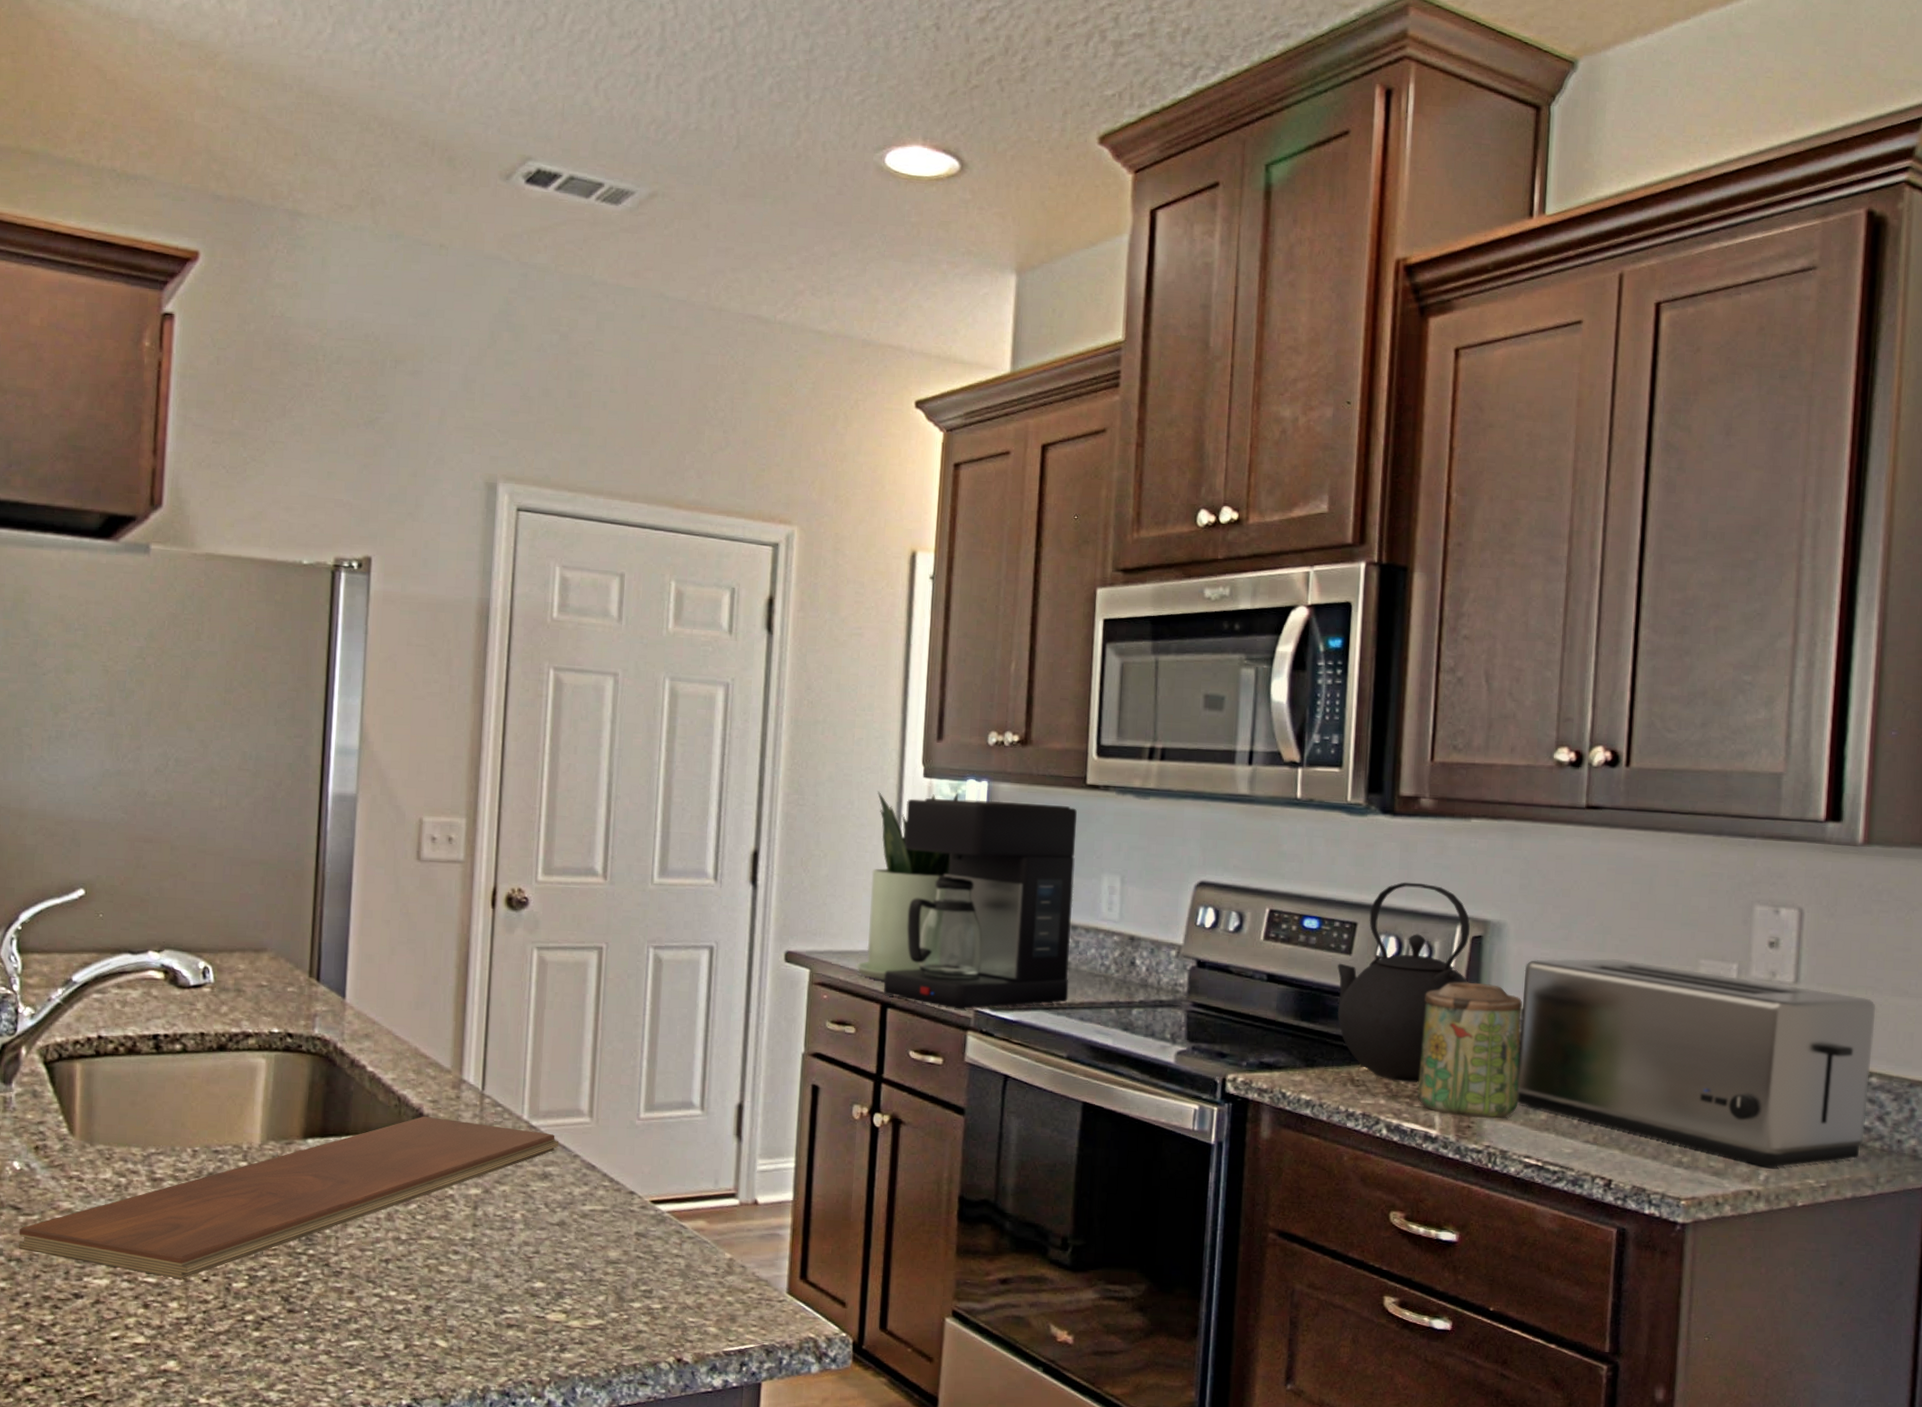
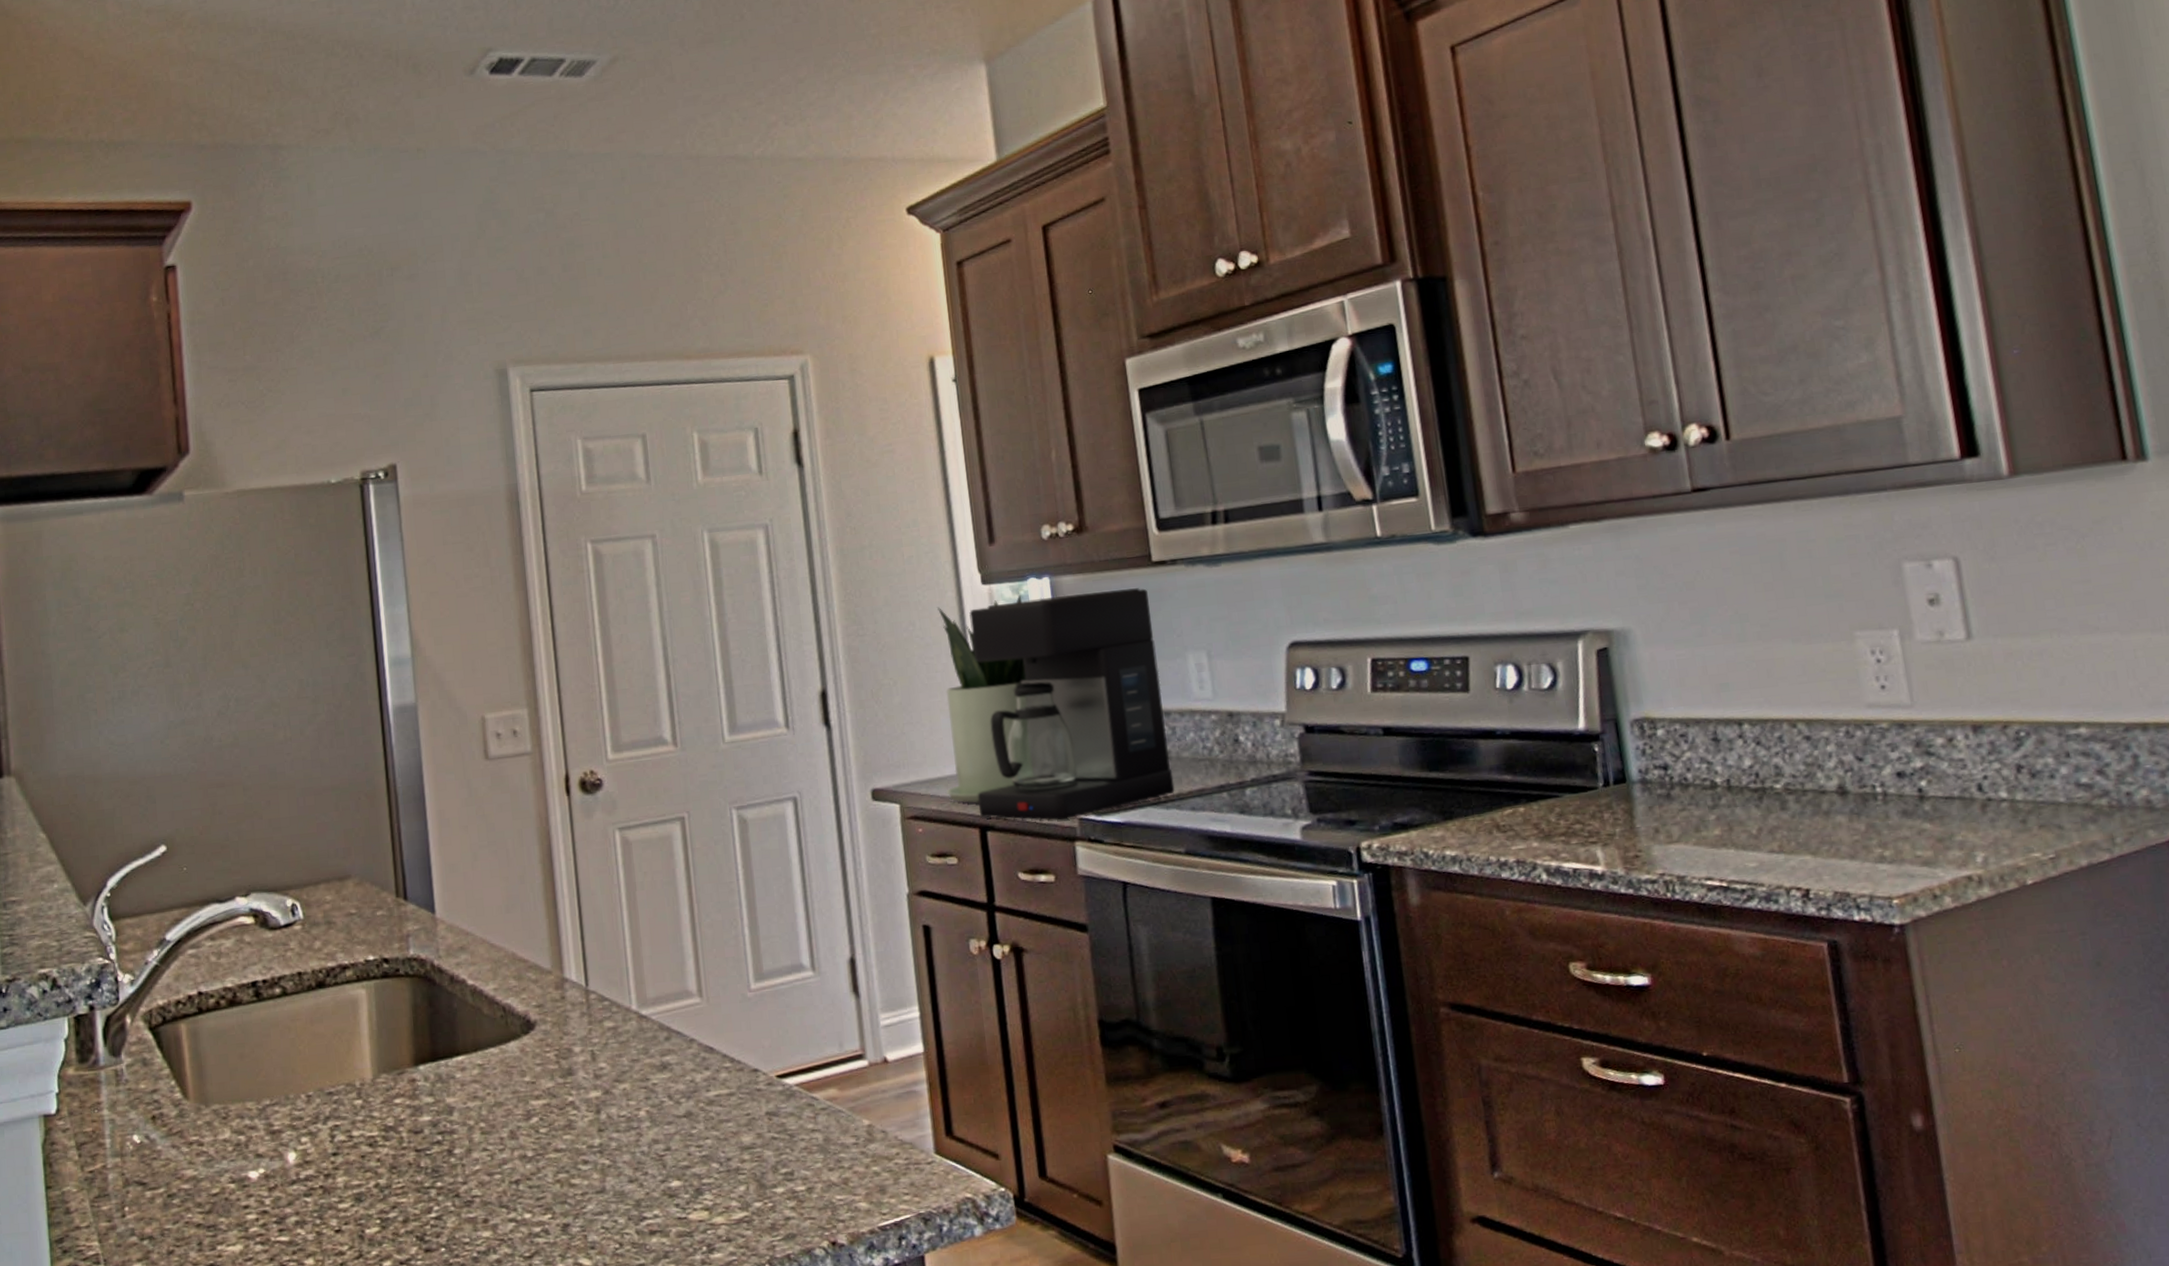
chopping board: present [19,1116,559,1279] -> none [147,1020,673,1234]
kettle: present [1337,882,1470,1082] -> none [1457,602,1603,819]
canister: present [1417,982,1522,1119] -> none [1558,697,1686,848]
toaster: present [1517,958,1876,1167] -> none [1662,641,2086,847]

